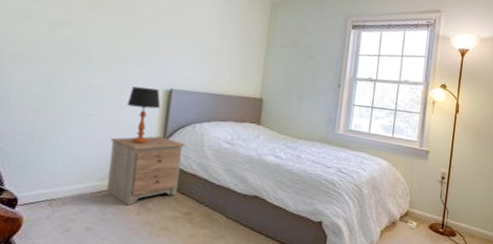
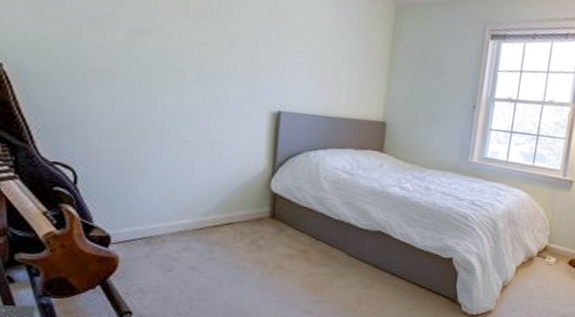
nightstand: present [106,136,186,206] -> none [210,165,299,243]
table lamp: present [126,86,161,144] -> none [228,108,268,175]

